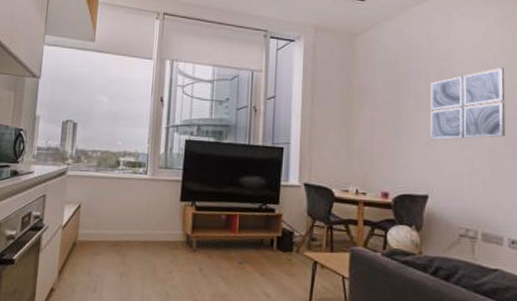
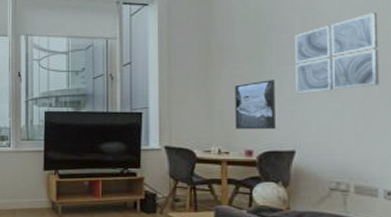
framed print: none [373,124,411,173] -> present [235,80,275,130]

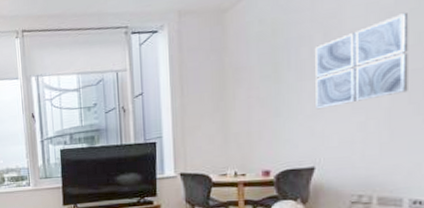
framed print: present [235,80,275,130] -> none [251,97,294,151]

